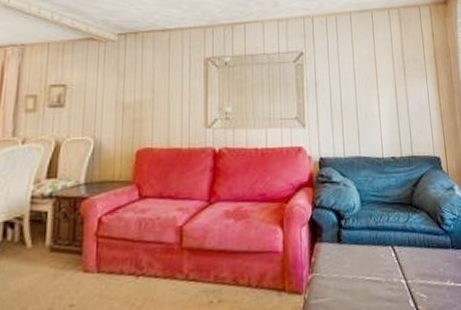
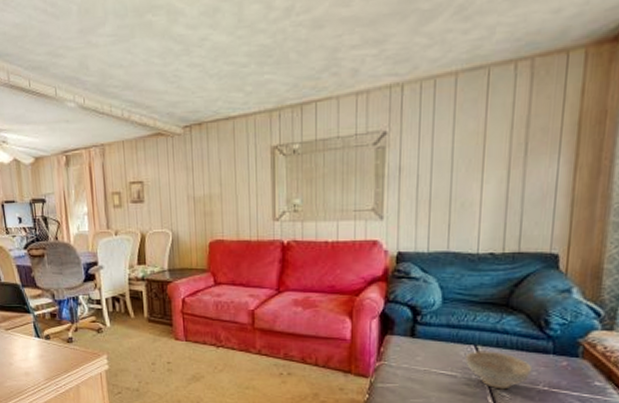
decorative bowl: none [385,250,440,291] -> present [464,350,533,390]

